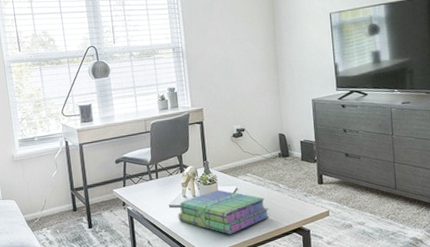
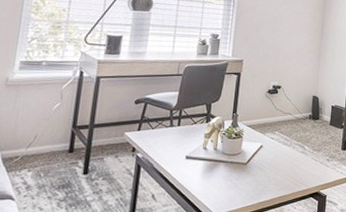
stack of books: present [178,190,270,234] -> none [192,145,290,194]

